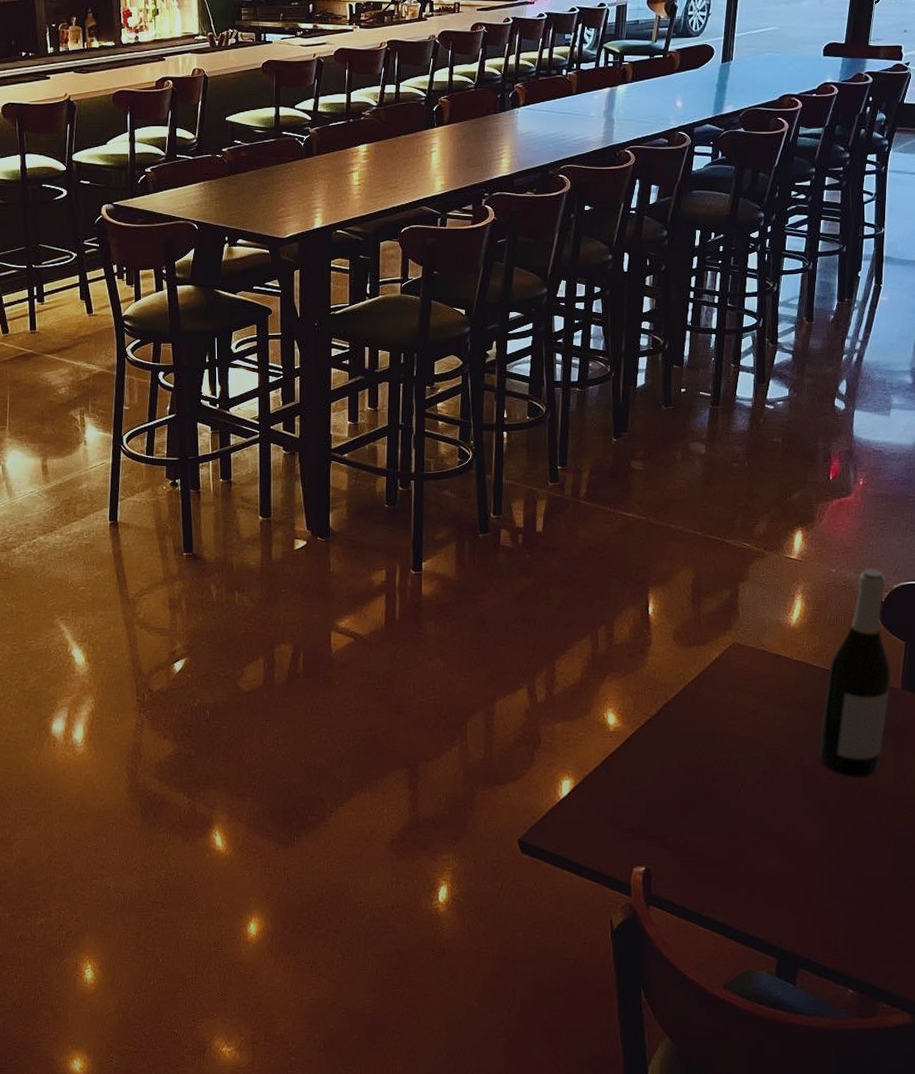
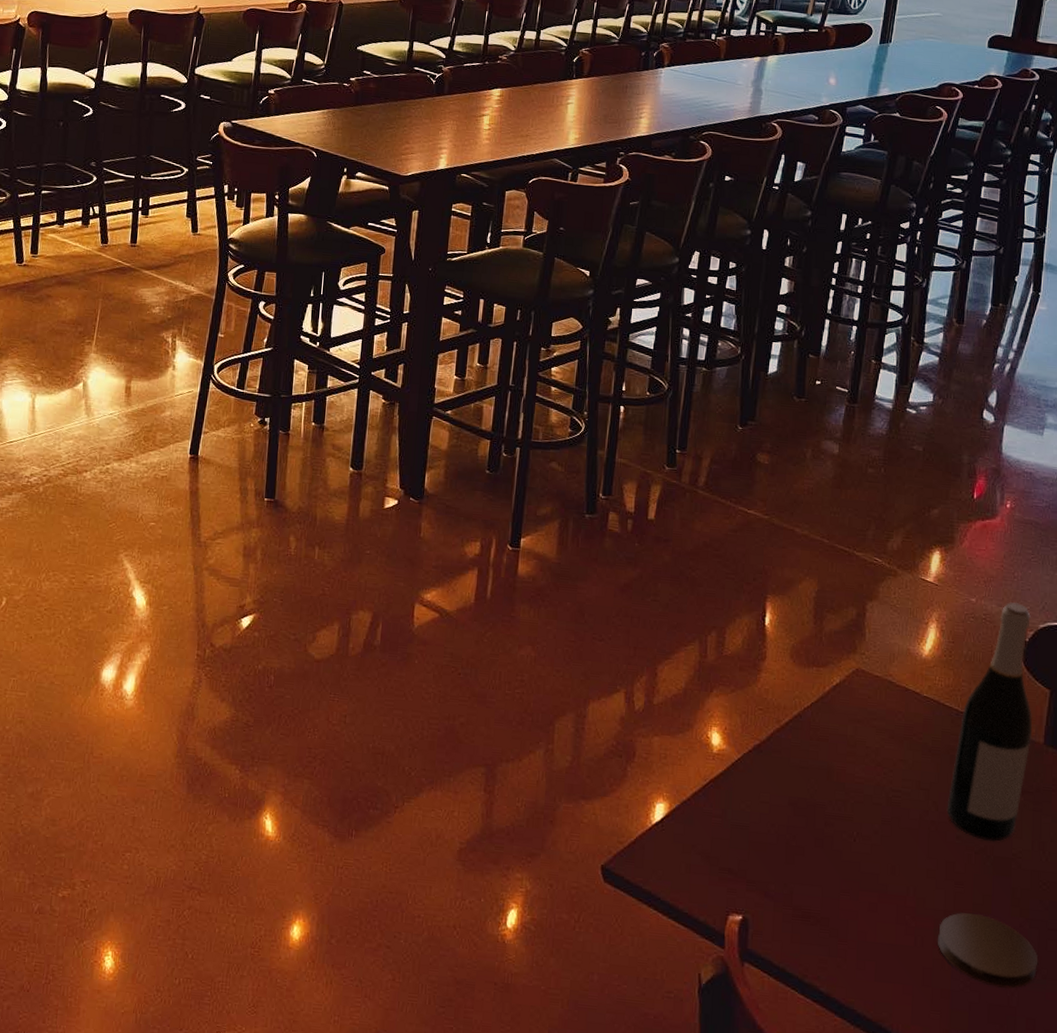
coaster: none [817,841,904,899] -> present [938,912,1038,989]

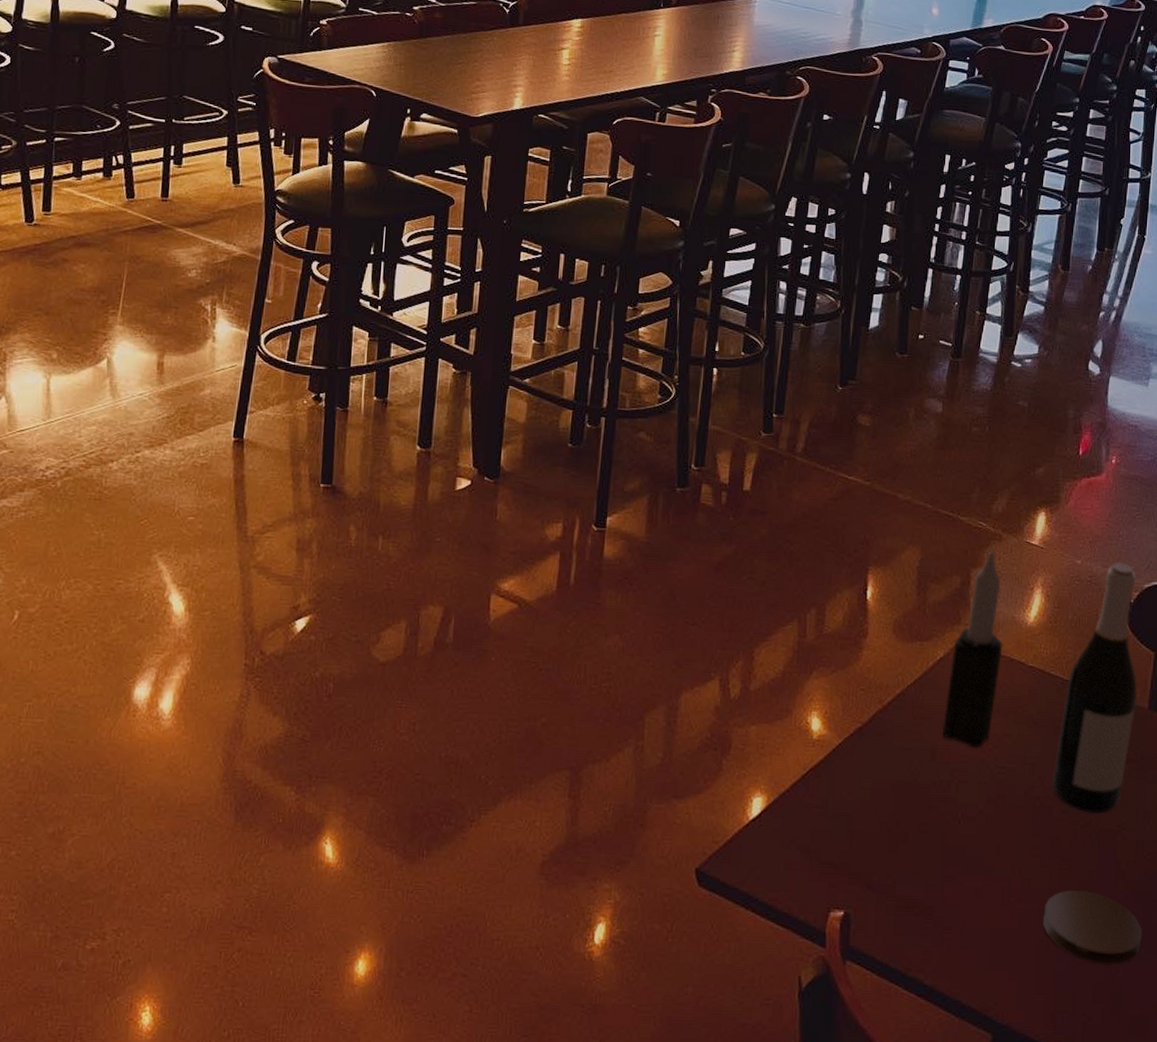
candle: none [838,586,898,772] -> present [942,552,1003,749]

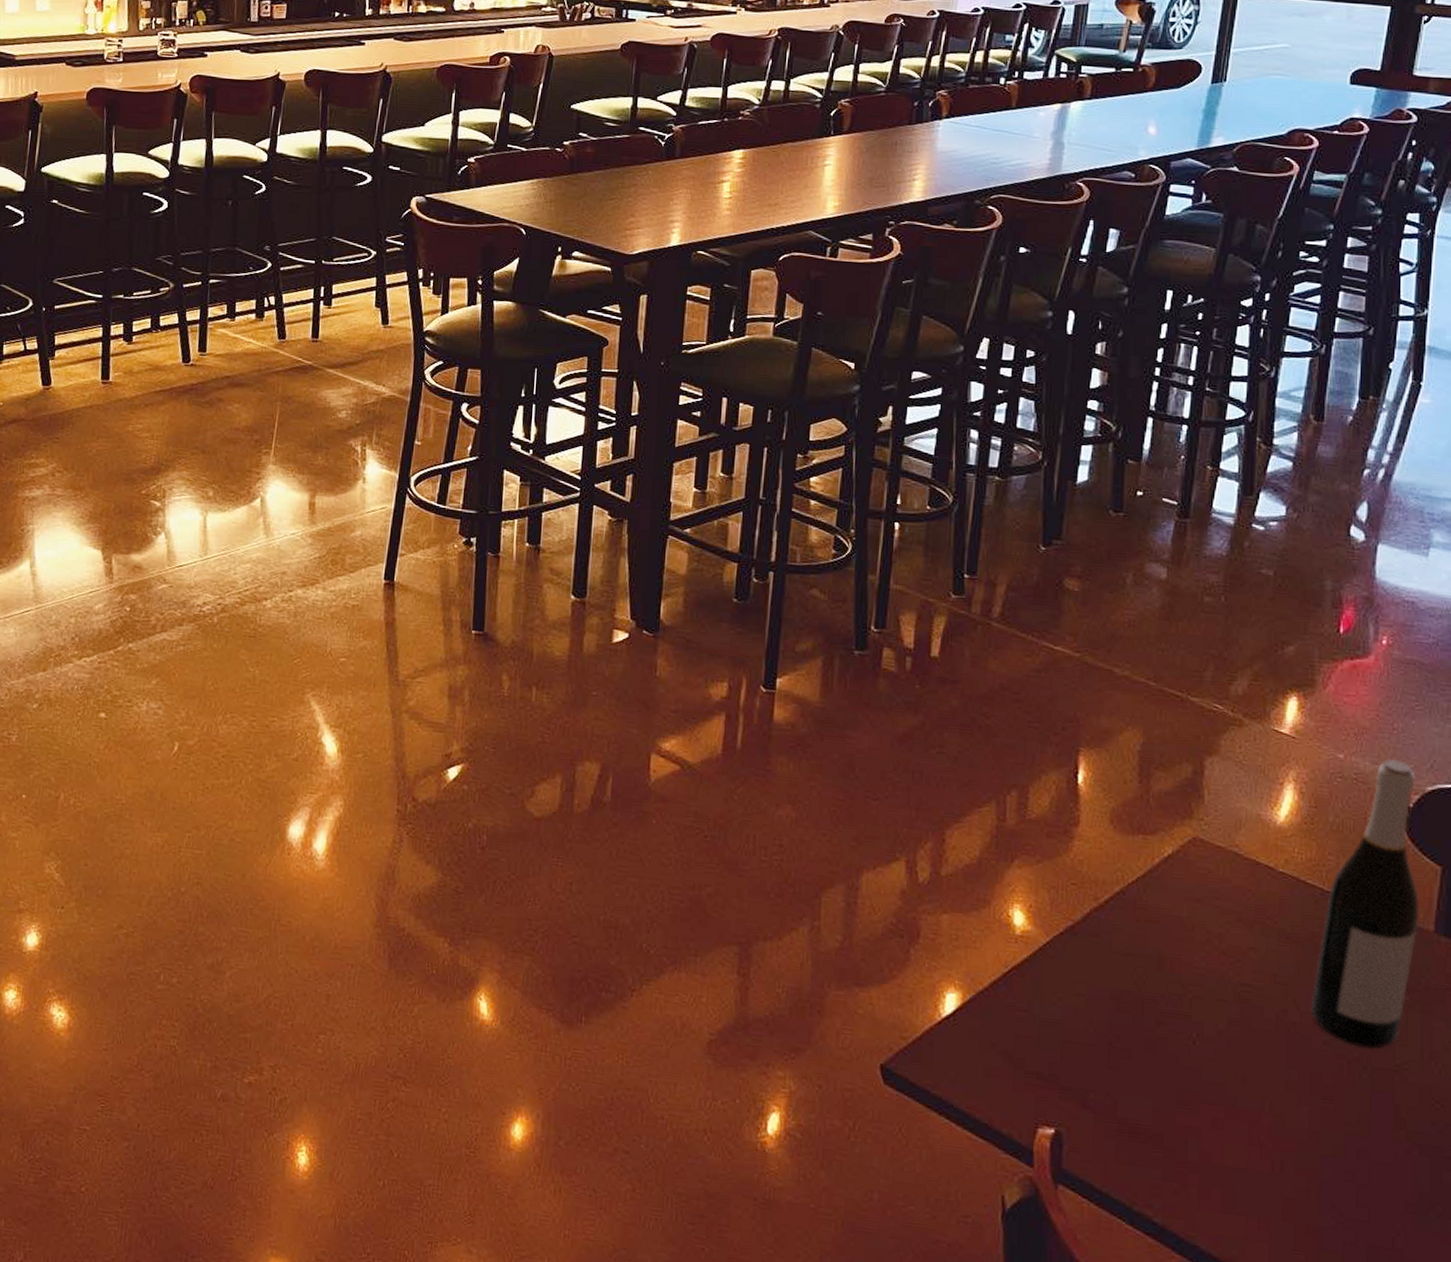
candle: present [942,552,1003,749] -> none [1171,739,1246,961]
coaster: present [1043,890,1143,965] -> none [1301,1133,1431,1228]

